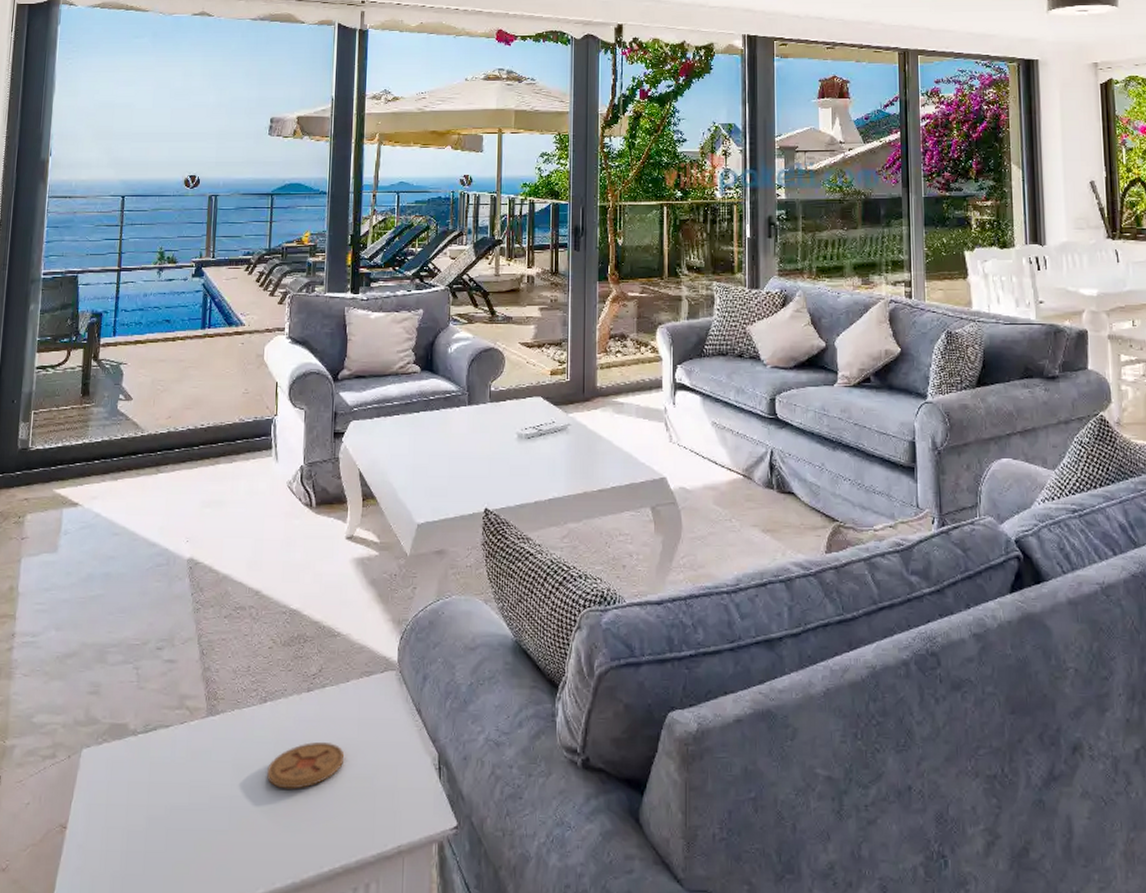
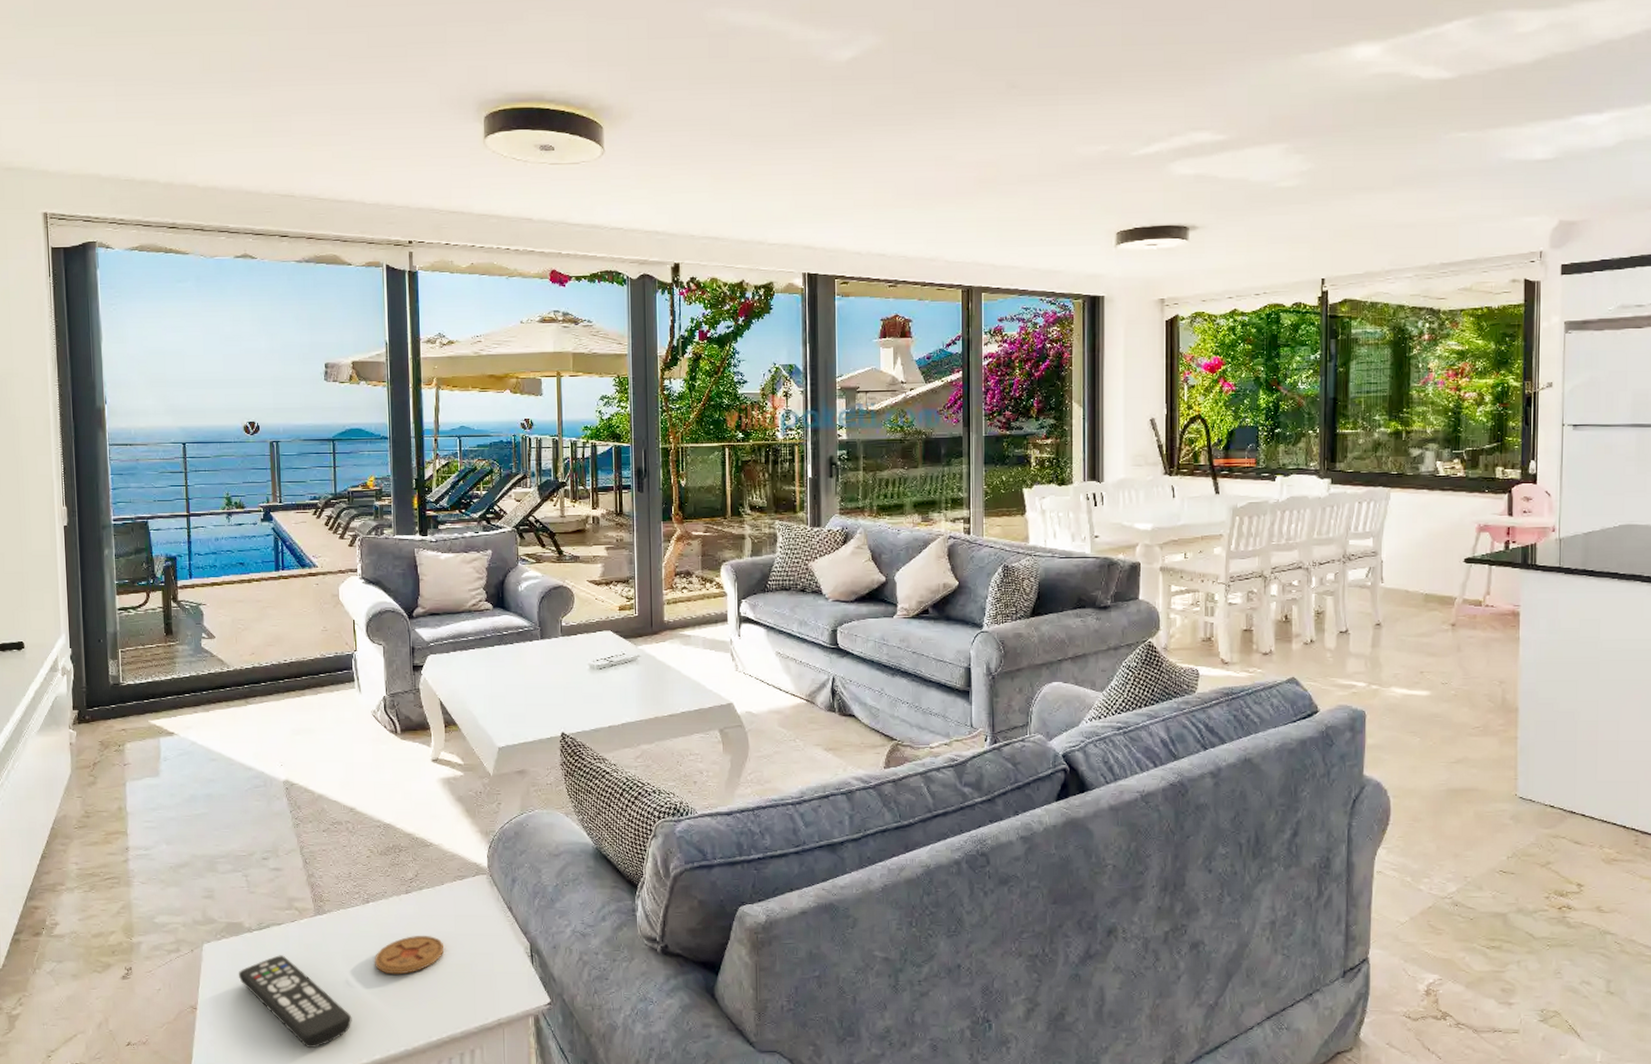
remote control: none [116,763,237,878] -> present [238,955,352,1048]

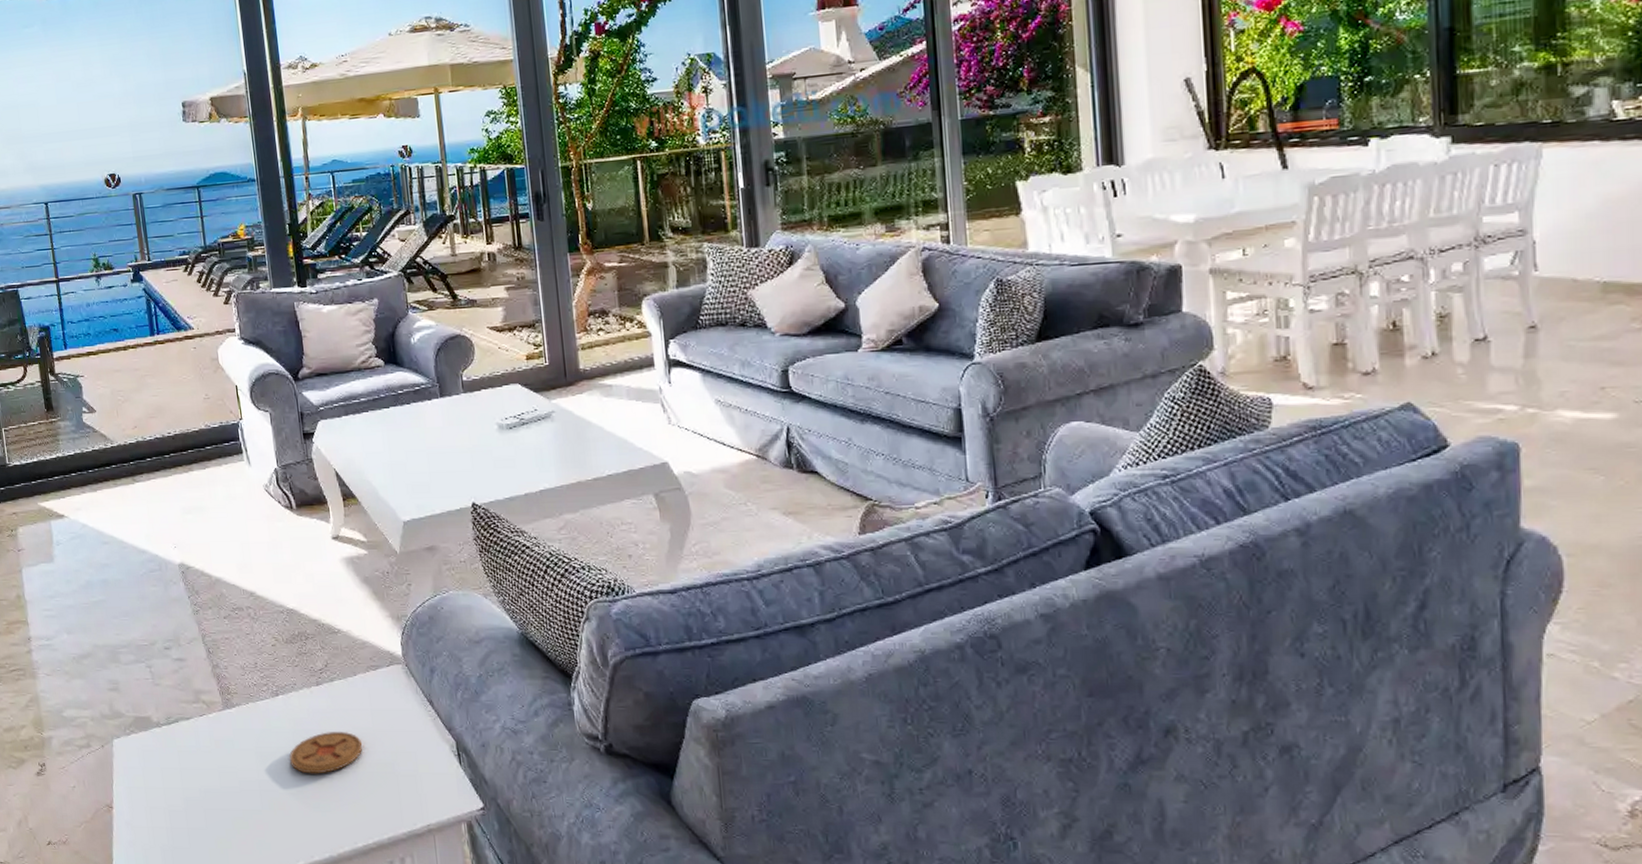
remote control: present [238,955,352,1048] -> none [150,752,272,852]

